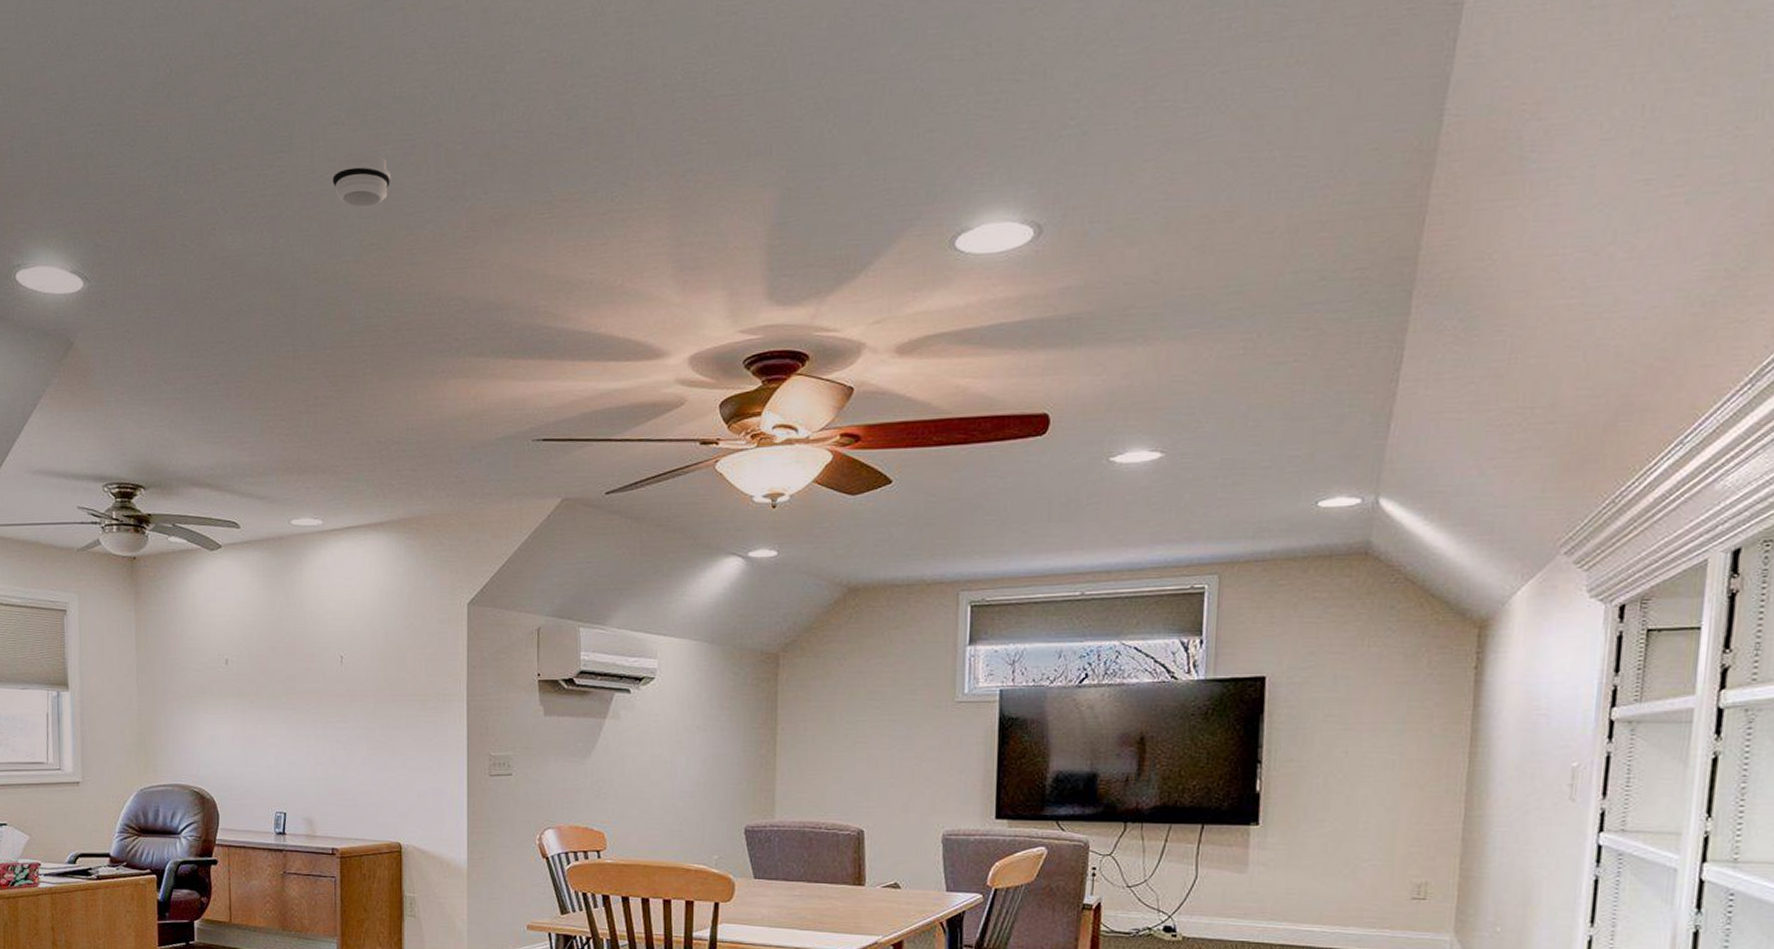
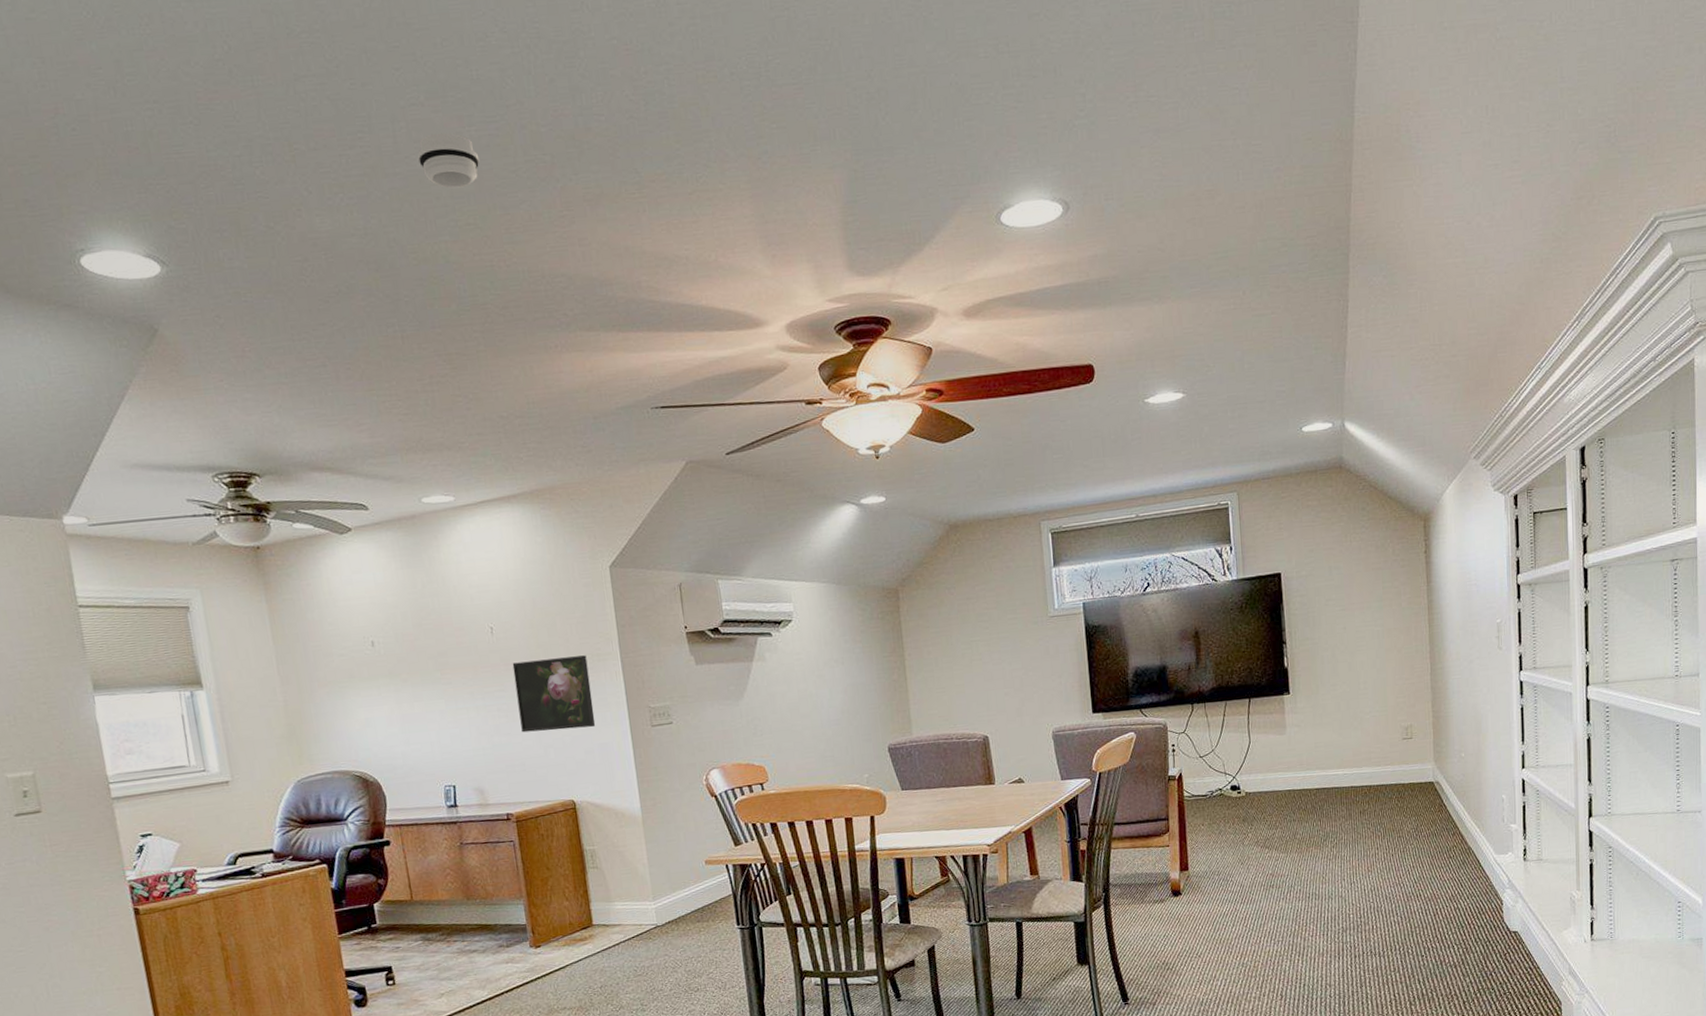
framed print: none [357,694,433,769] -> present [512,655,596,733]

